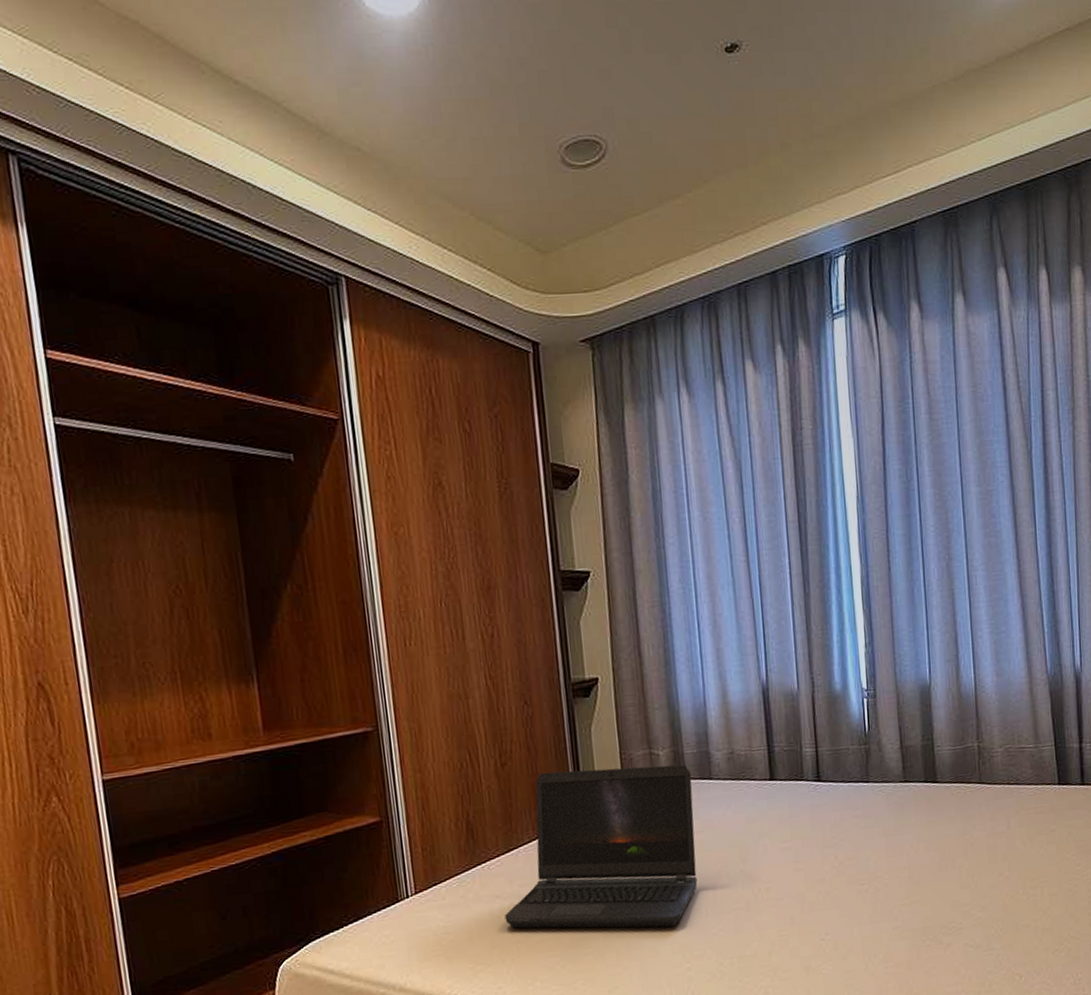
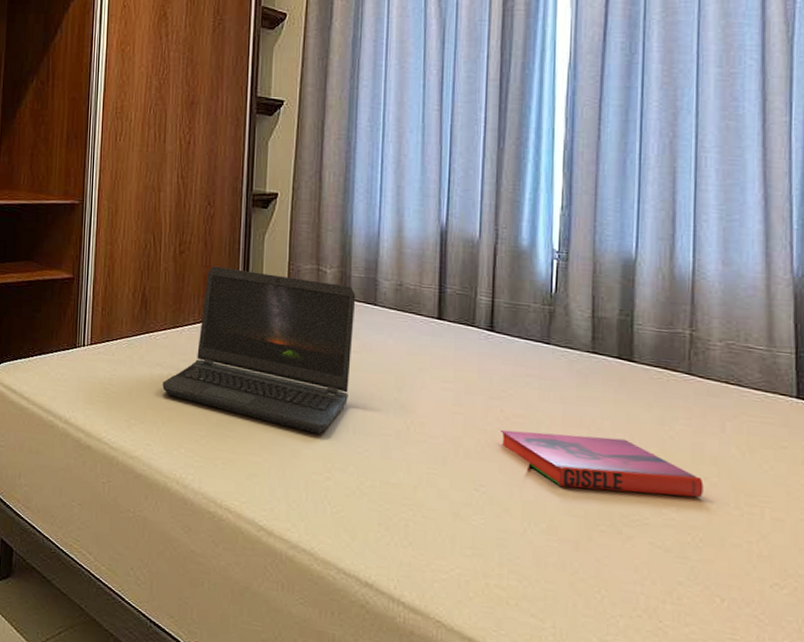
hardback book: none [836,856,1000,915] -> present [500,429,704,498]

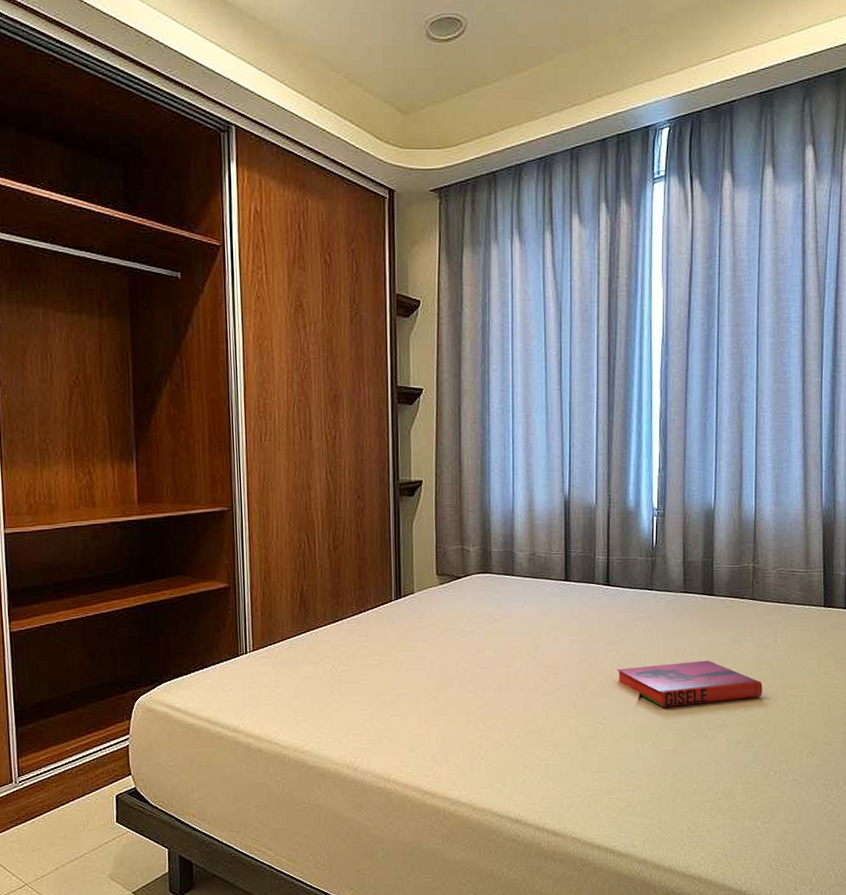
laptop computer: present [162,266,356,435] -> none [326,557,497,700]

